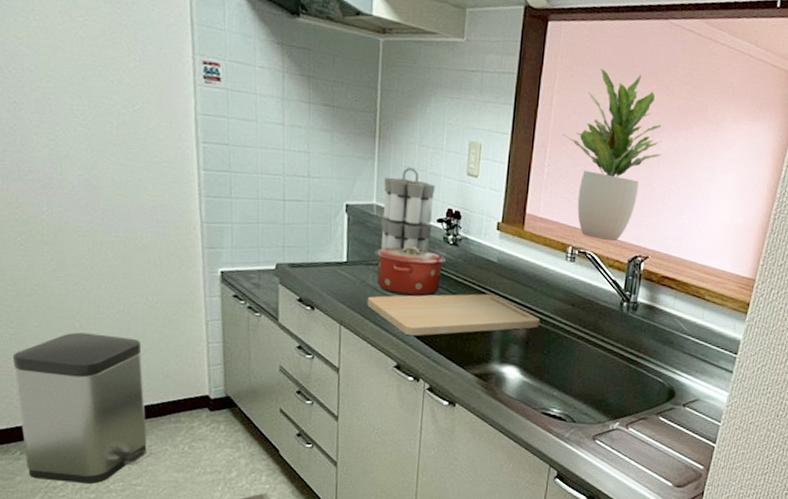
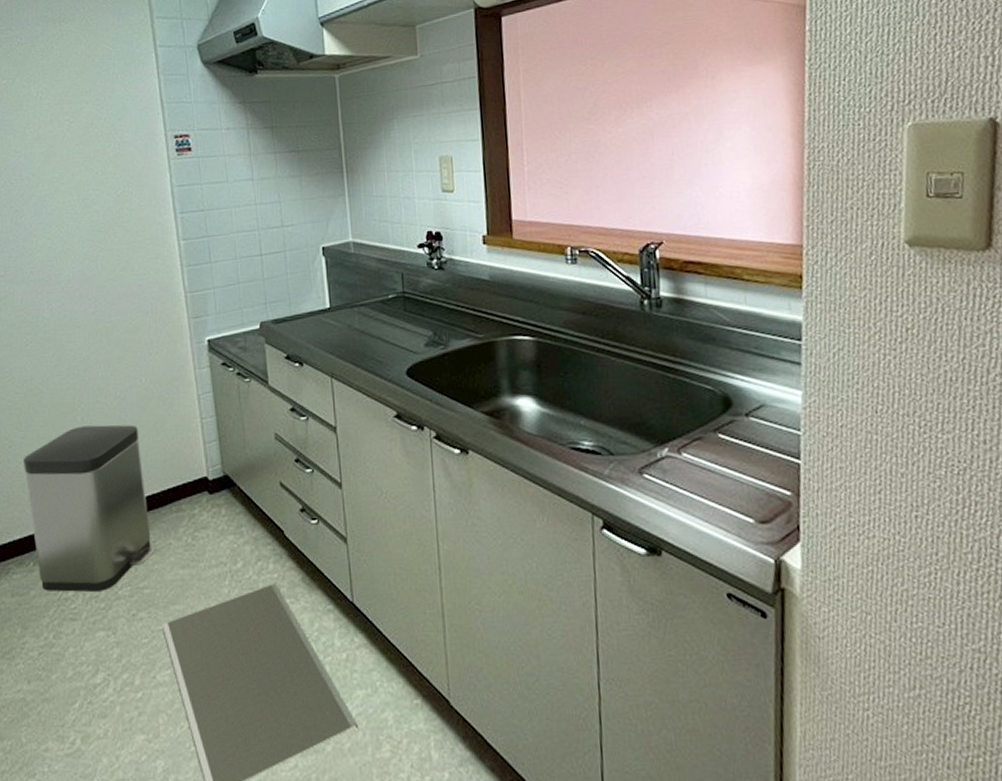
cutting board: present [366,293,541,337] -> none [356,316,550,379]
casserole: present [374,245,447,297] -> none [357,278,434,335]
spice rack: present [381,167,435,252] -> none [357,195,414,288]
potted plant: present [562,69,662,242] -> none [537,46,654,234]

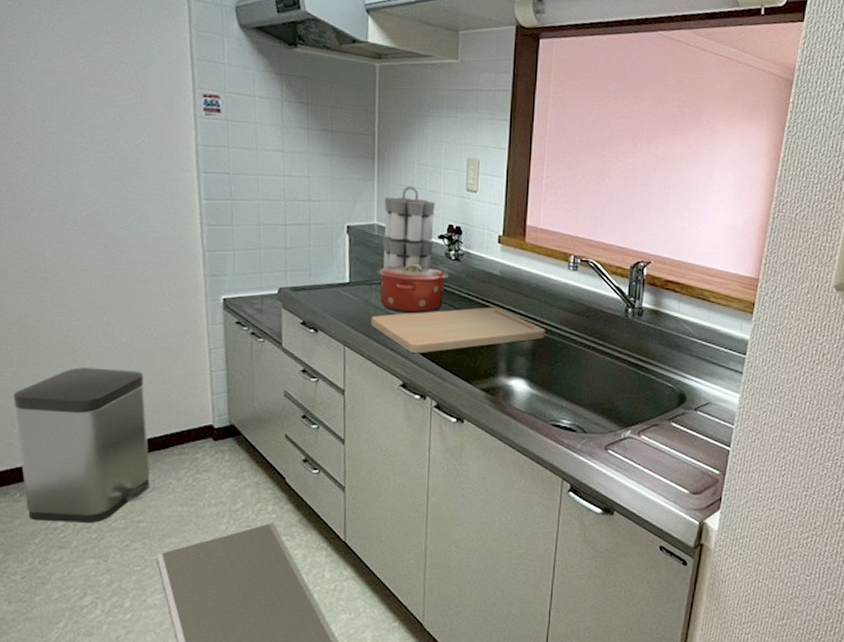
cutting board: none [356,316,550,379] -> present [370,307,546,354]
spice rack: none [357,195,414,288] -> present [382,186,435,269]
casserole: none [357,278,434,335] -> present [377,263,449,313]

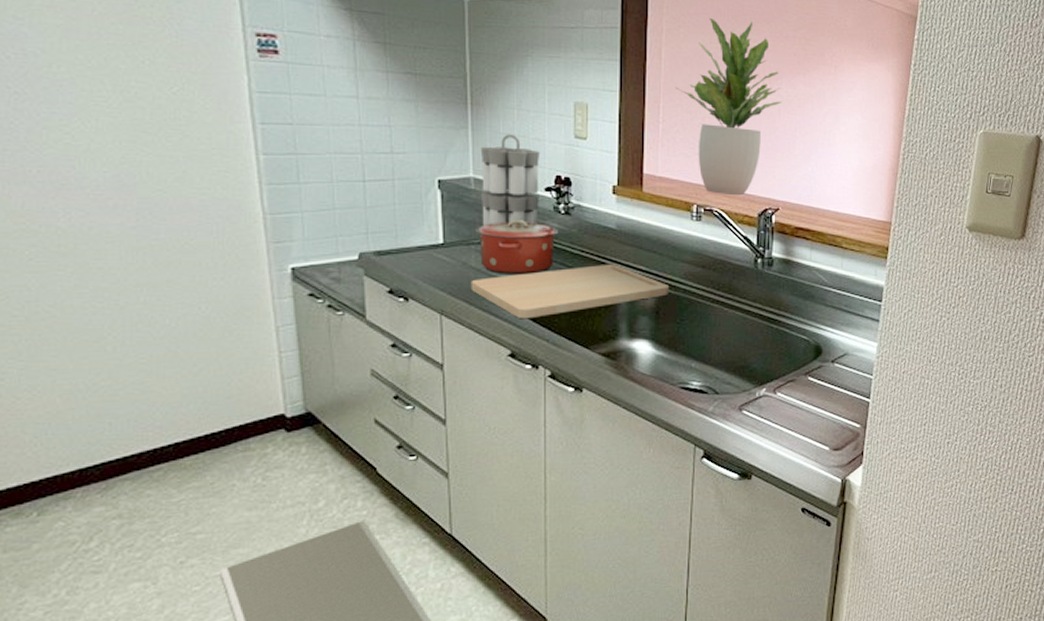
pedal bin: present [12,367,155,523] -> none [22,356,215,544]
potted plant: none [559,82,658,249] -> present [675,18,782,196]

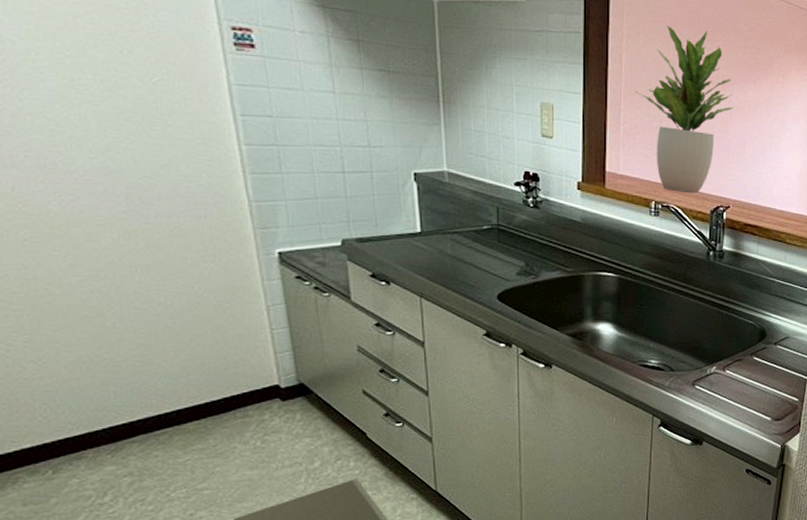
cutting board: present [470,263,670,319] -> none [447,253,630,303]
casserole: present [475,219,559,274] -> none [450,211,529,262]
spice rack: present [480,134,539,226] -> none [453,131,510,217]

